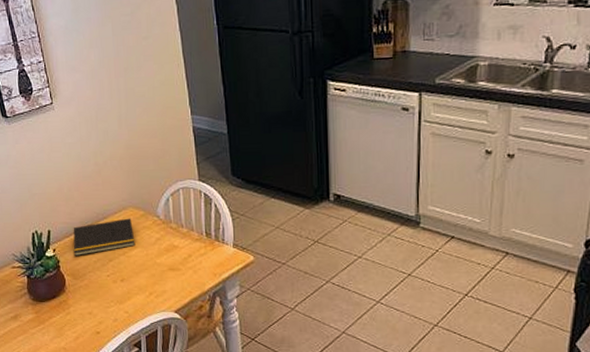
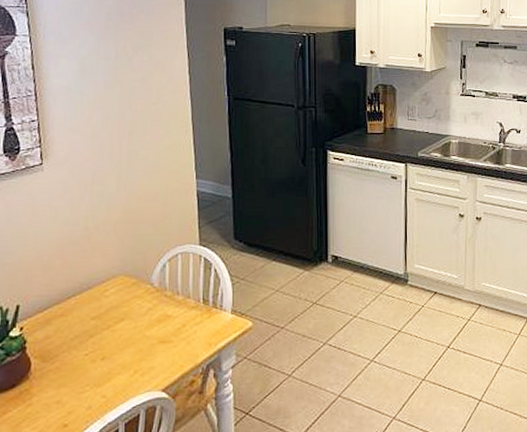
notepad: present [73,218,135,257] -> none [46,287,123,335]

